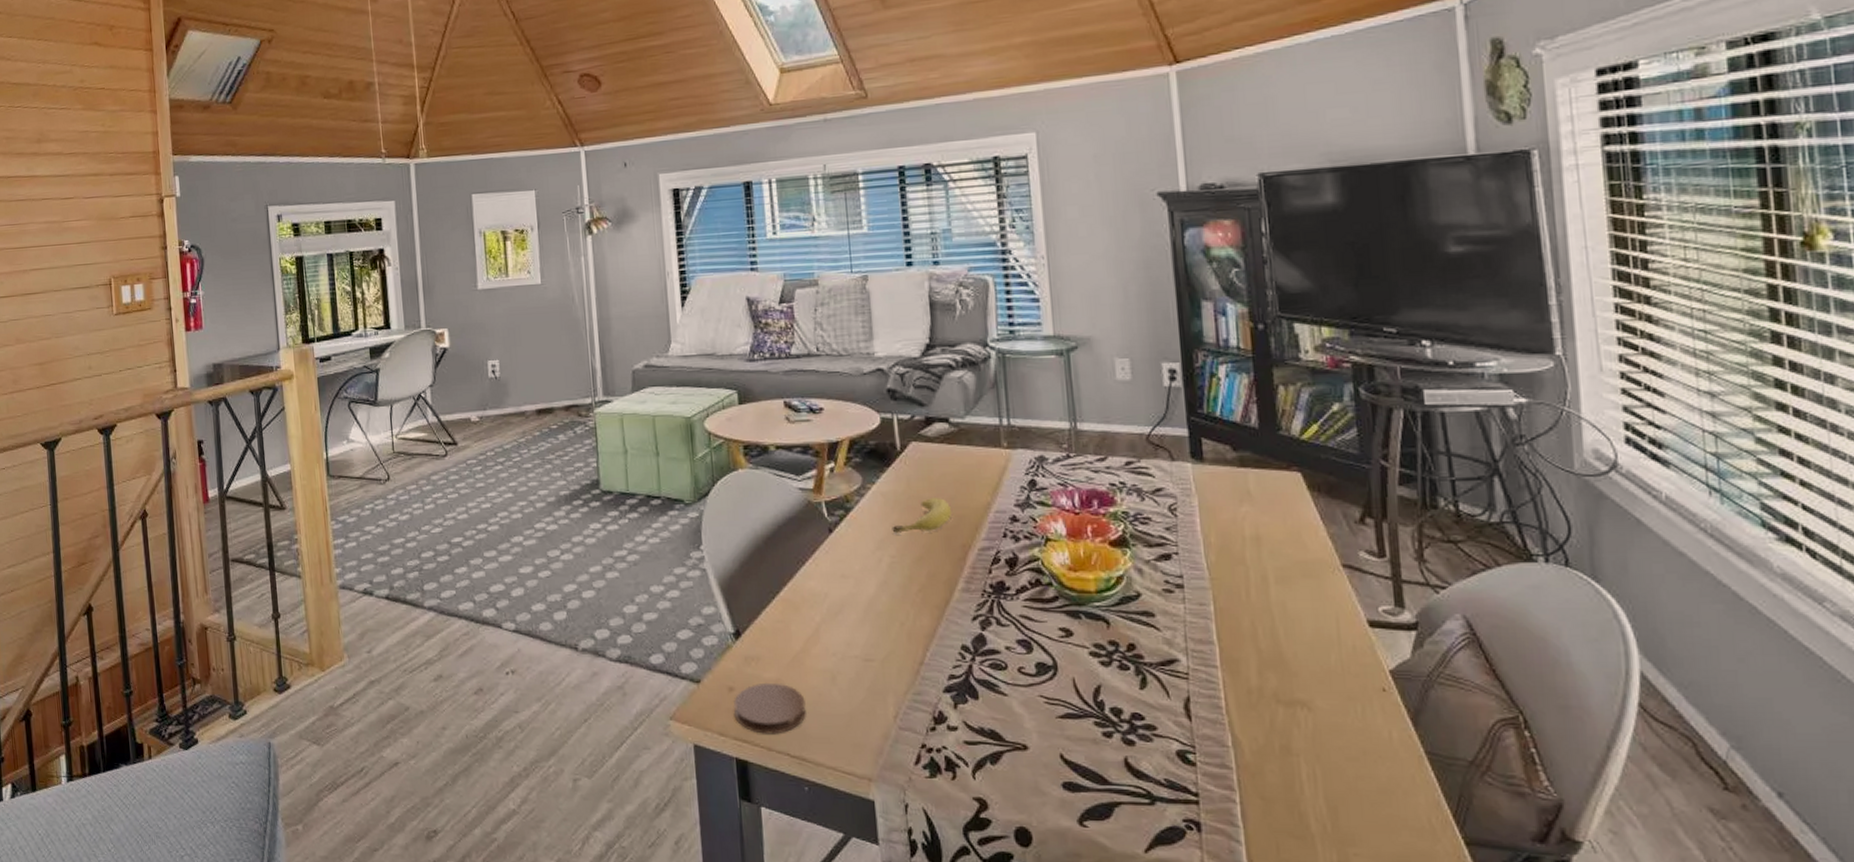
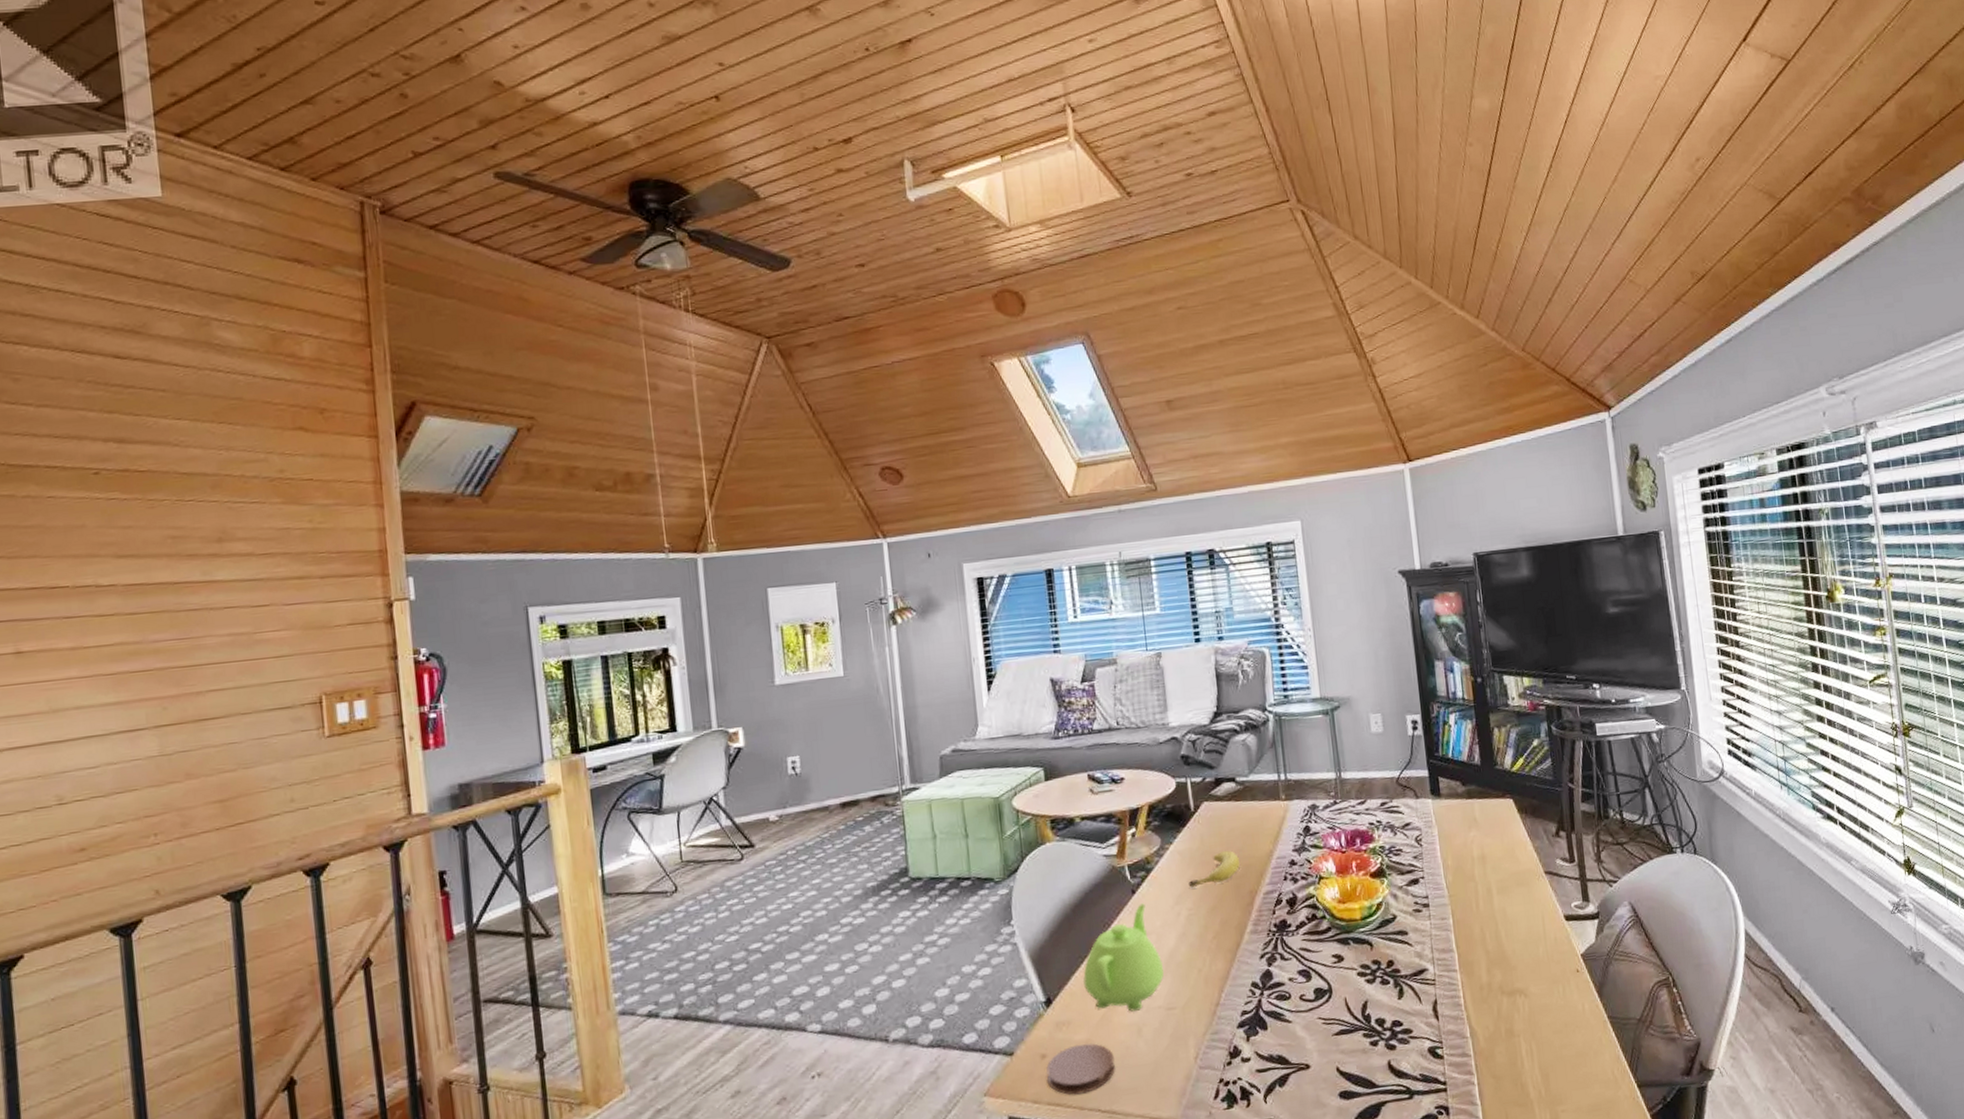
teapot: none [773,544,863,657] -> present [1082,903,1165,1012]

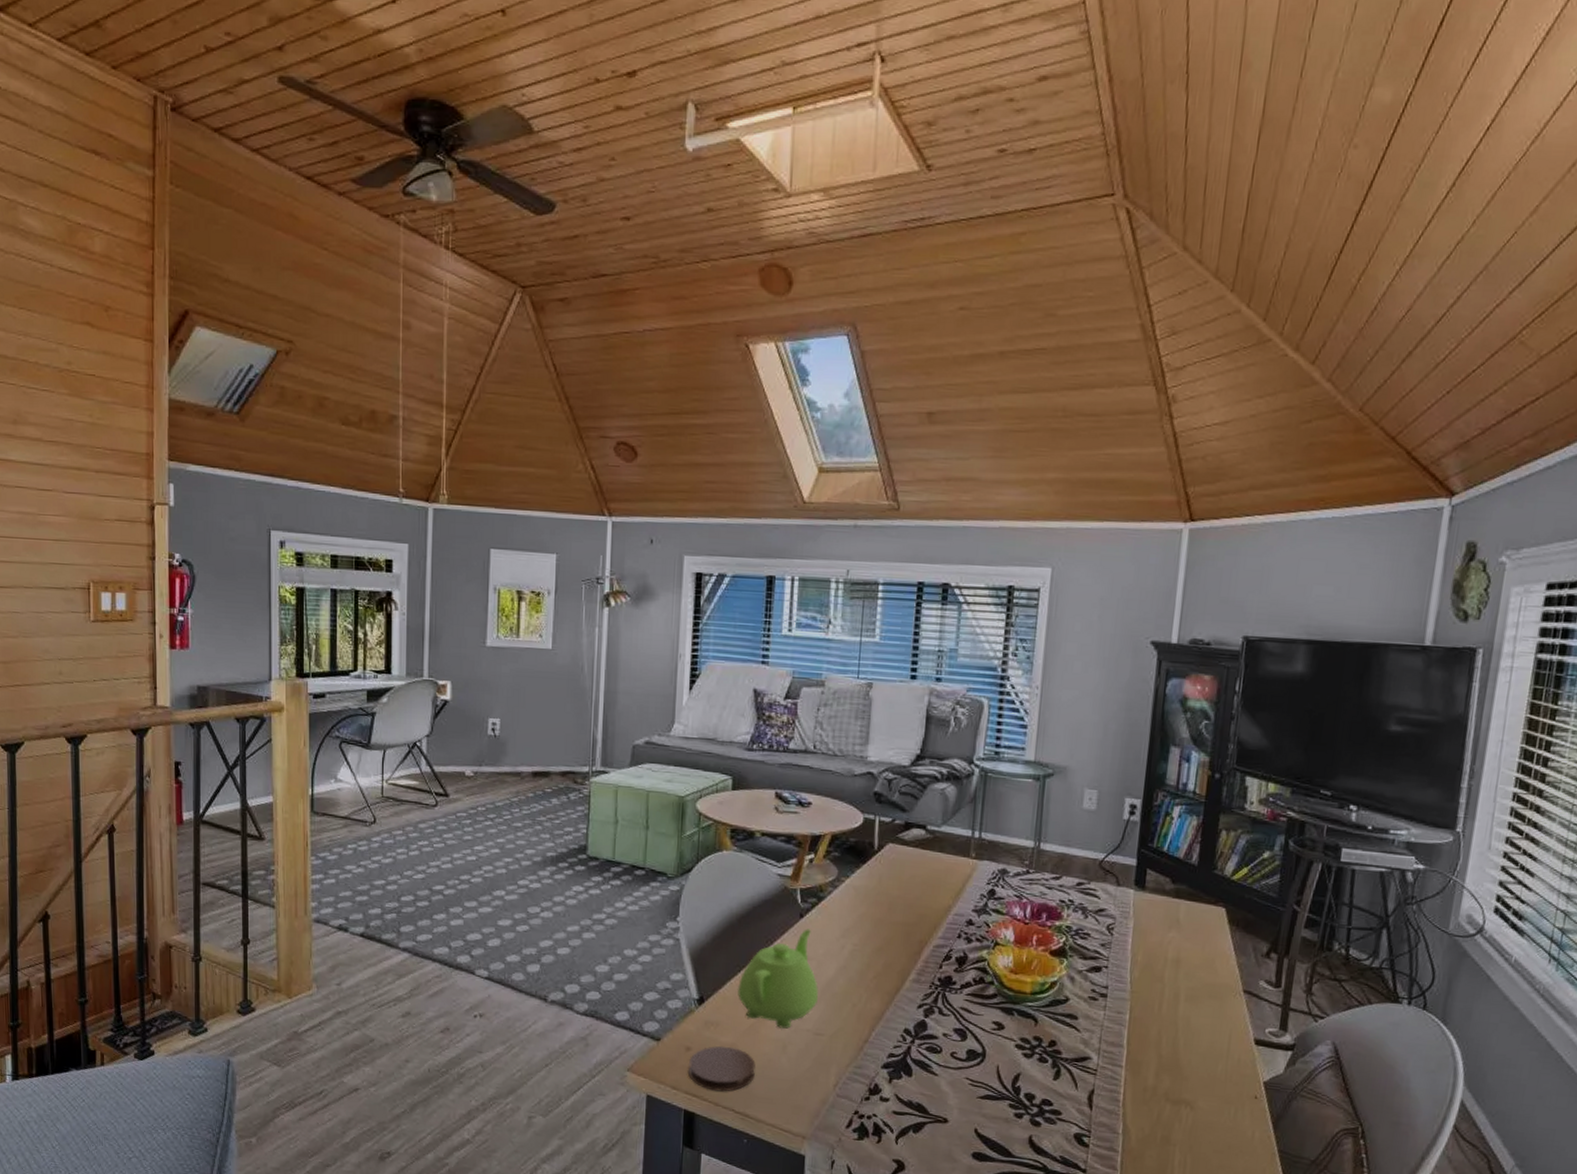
fruit: present [1188,850,1240,889] -> none [858,896,915,926]

